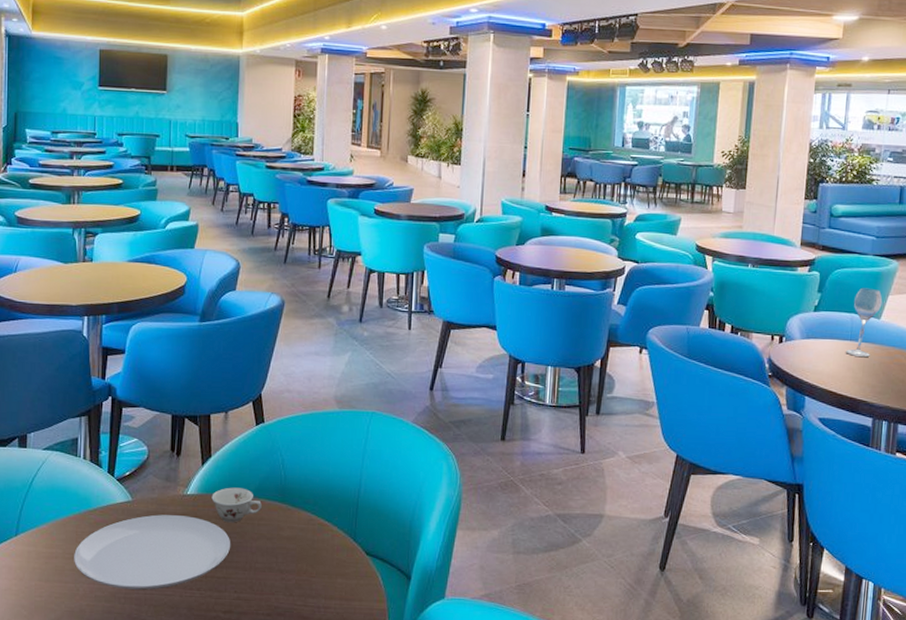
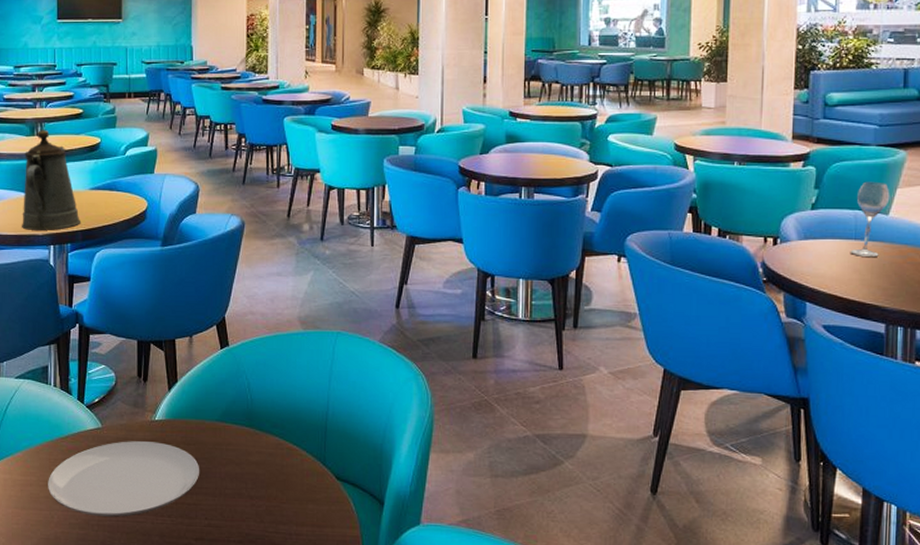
coffee pot: none [55,197,116,301] -> present [22,129,80,230]
teacup: present [211,487,262,523] -> none [179,412,229,449]

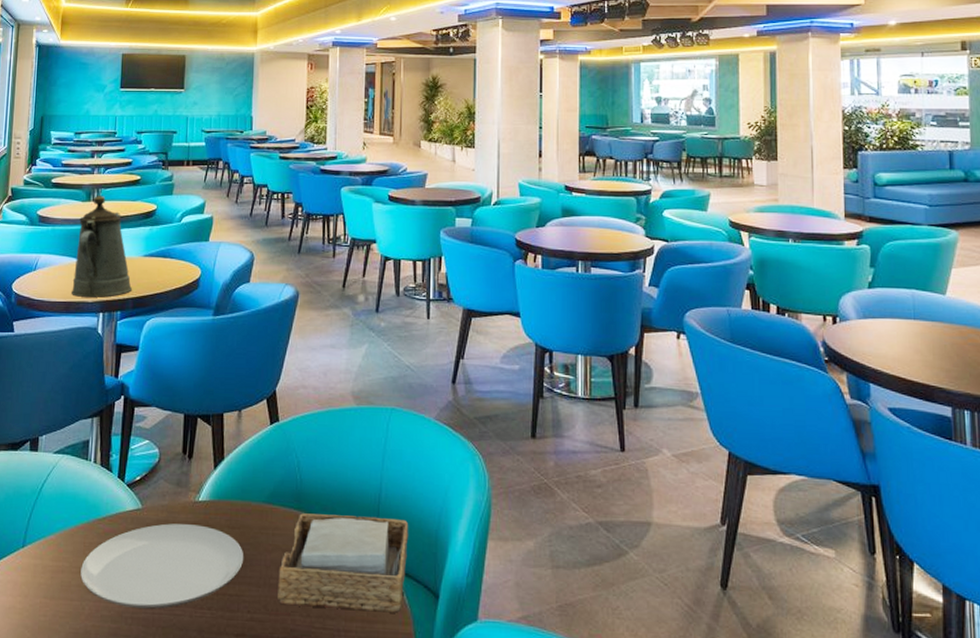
napkin holder: none [232,430,355,518] -> present [276,513,409,613]
wineglass: present [849,181,890,258] -> none [910,261,946,339]

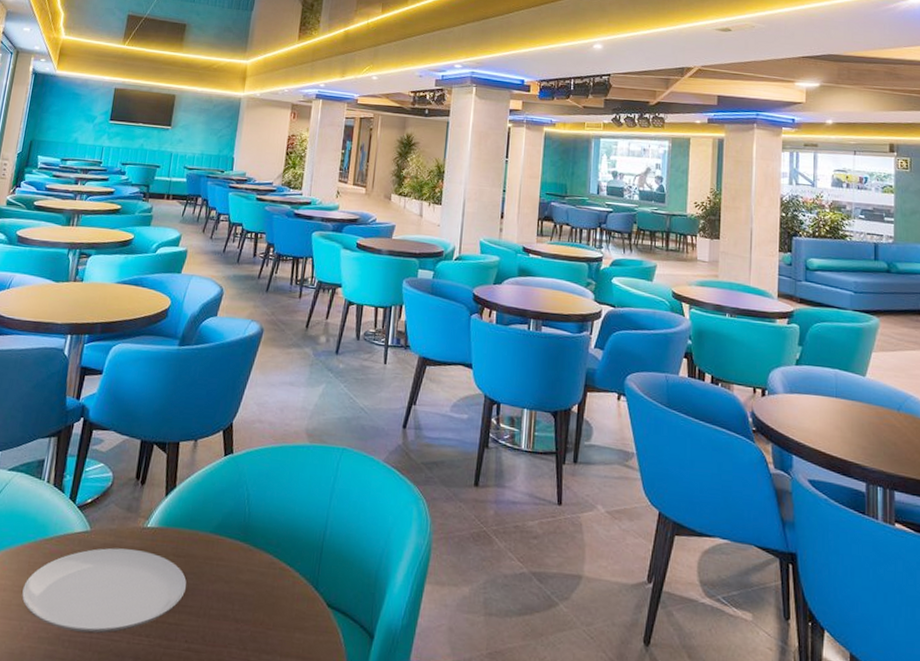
coffee pot: present [71,195,132,297] -> none [42,220,102,320]
napkin holder: present [276,513,409,613] -> none [215,546,350,651]

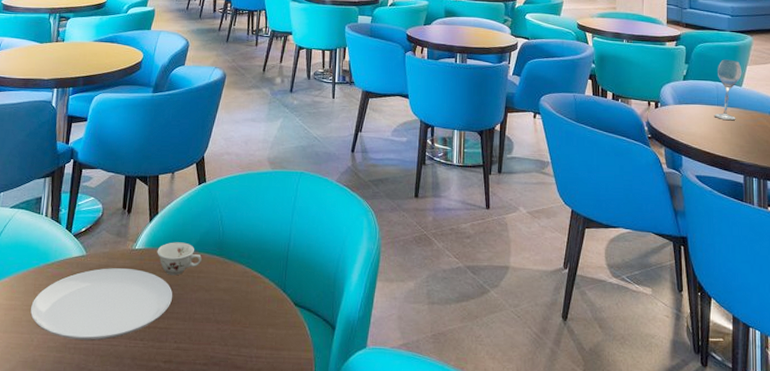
teacup: none [171,522,223,562] -> present [157,242,202,276]
wineglass: none [831,343,866,417] -> present [714,59,742,121]

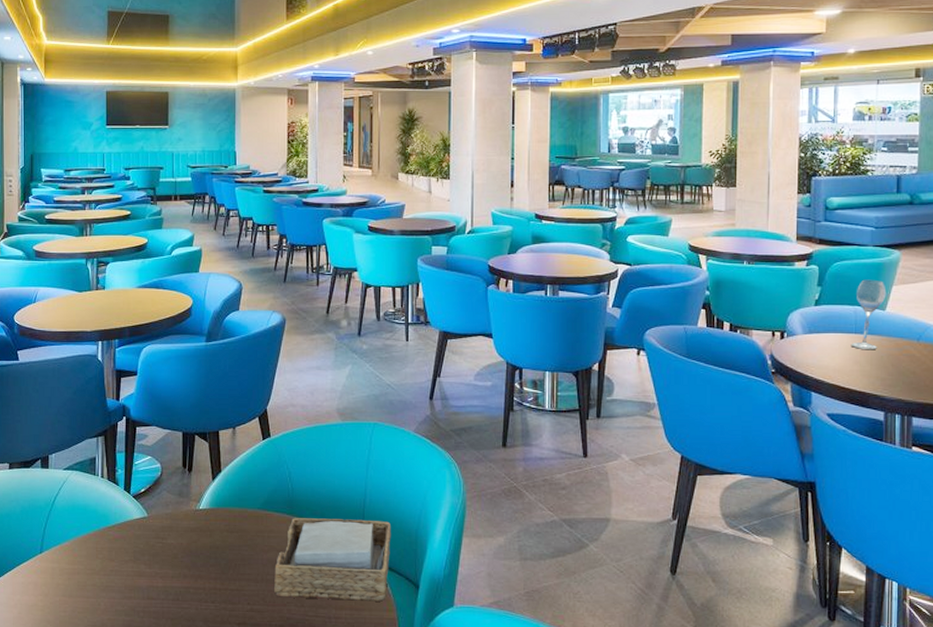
plate: present [30,268,173,341] -> none [95,529,243,604]
teacup: present [157,242,202,276] -> none [223,501,271,536]
napkin holder: none [199,259,312,342] -> present [273,518,392,602]

